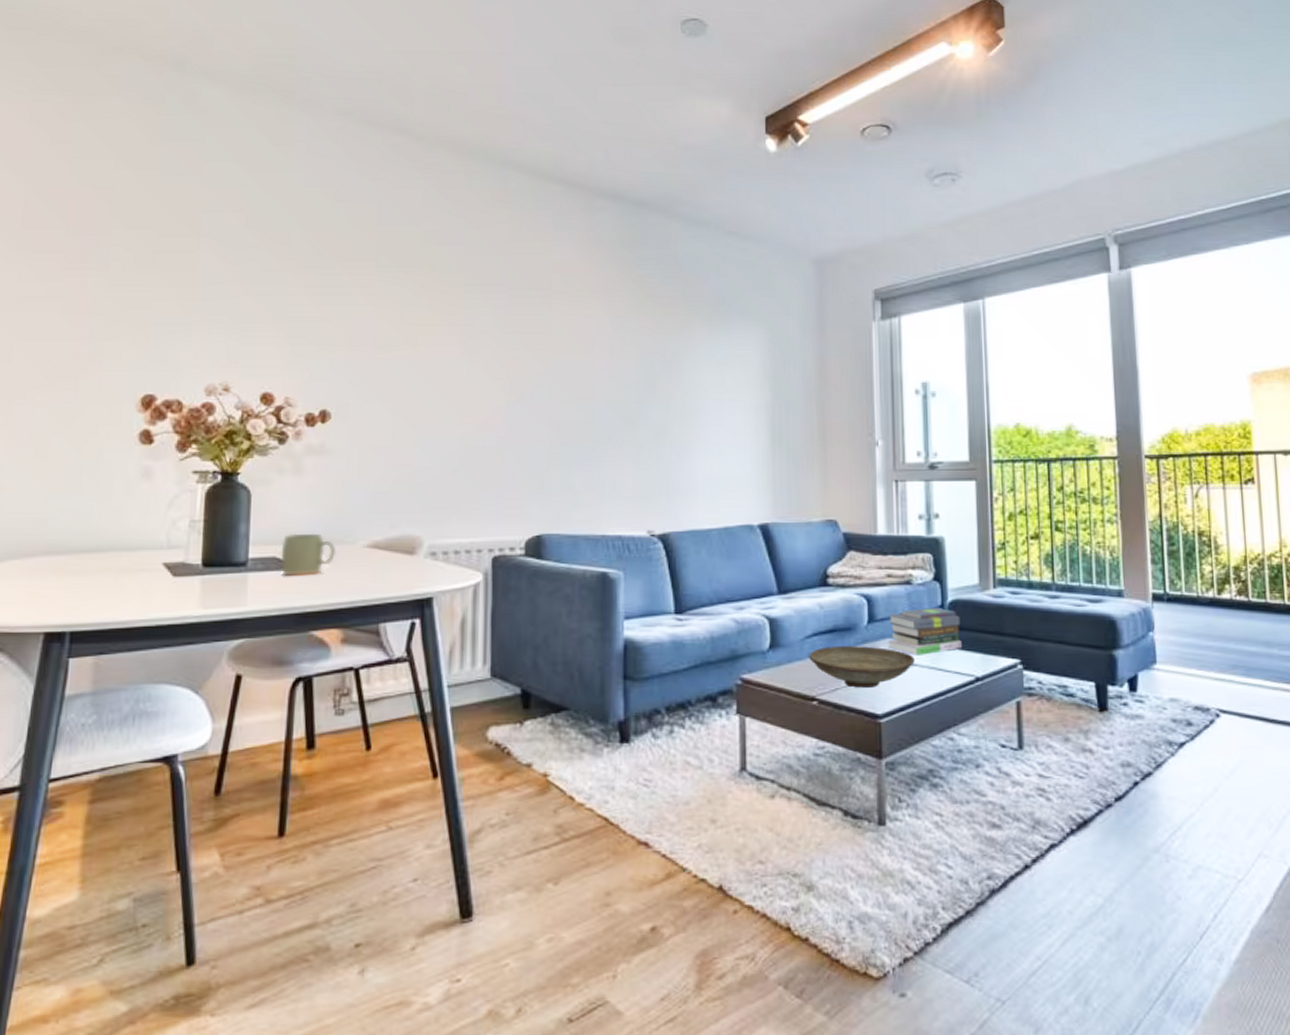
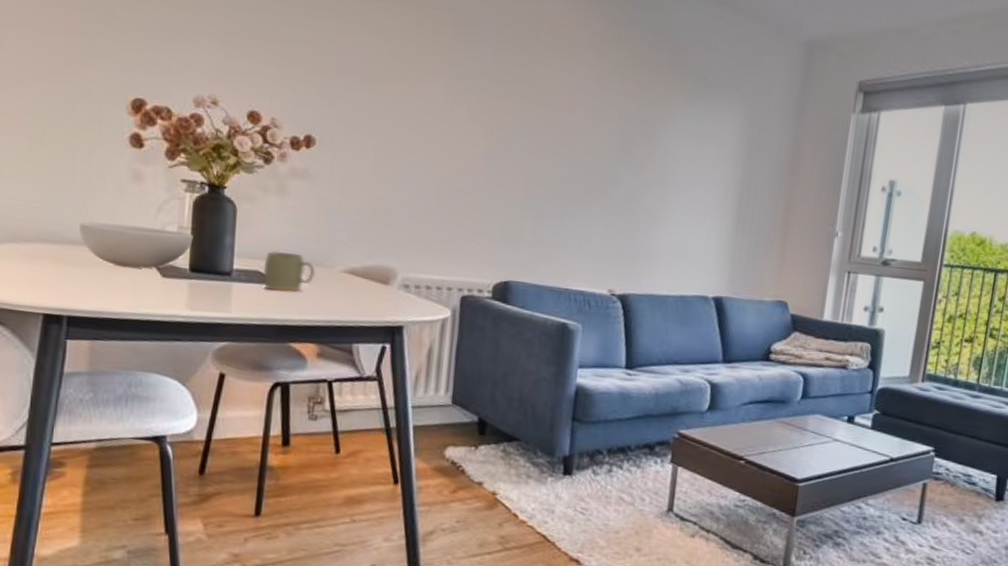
bowl: none [85,525,206,571] -> present [79,222,193,269]
decorative bowl: present [809,646,915,688] -> none [742,414,839,456]
books: present [888,607,963,655] -> none [816,391,886,433]

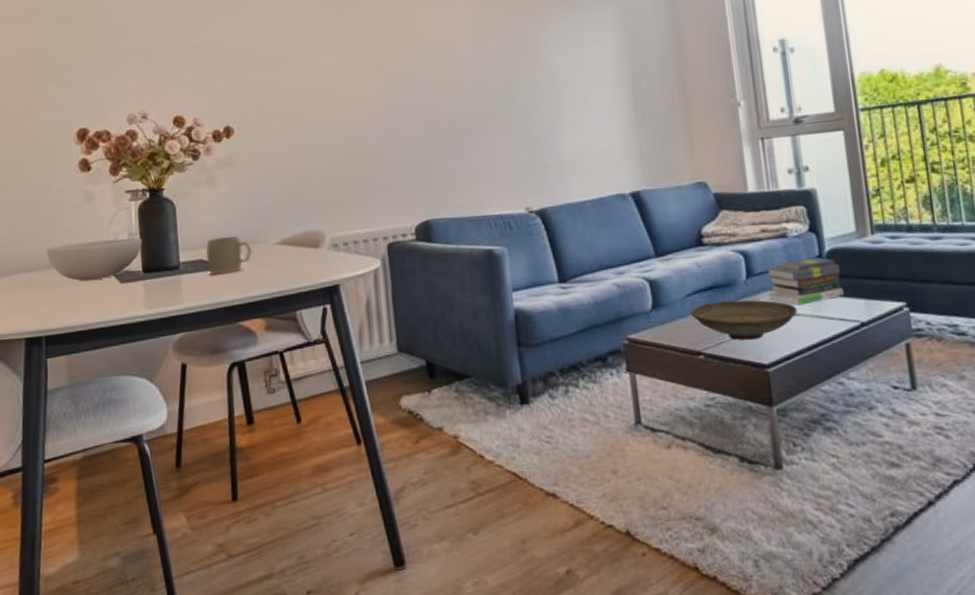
decorative bowl: none [742,414,839,456] -> present [691,300,797,340]
books: none [816,391,886,433] -> present [768,257,845,306]

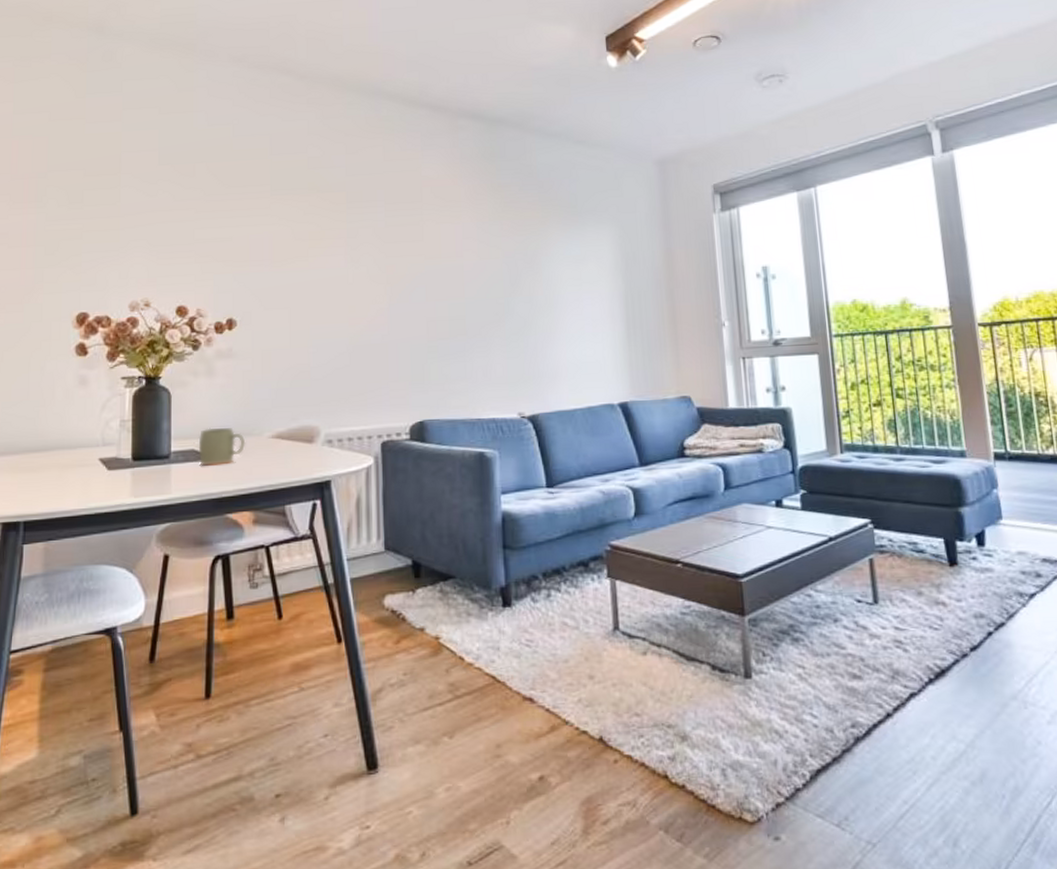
bowl: present [47,238,142,282] -> none [33,424,134,467]
decorative bowl: present [691,300,797,340] -> none [671,511,771,550]
books: present [768,257,845,306] -> none [744,473,815,519]

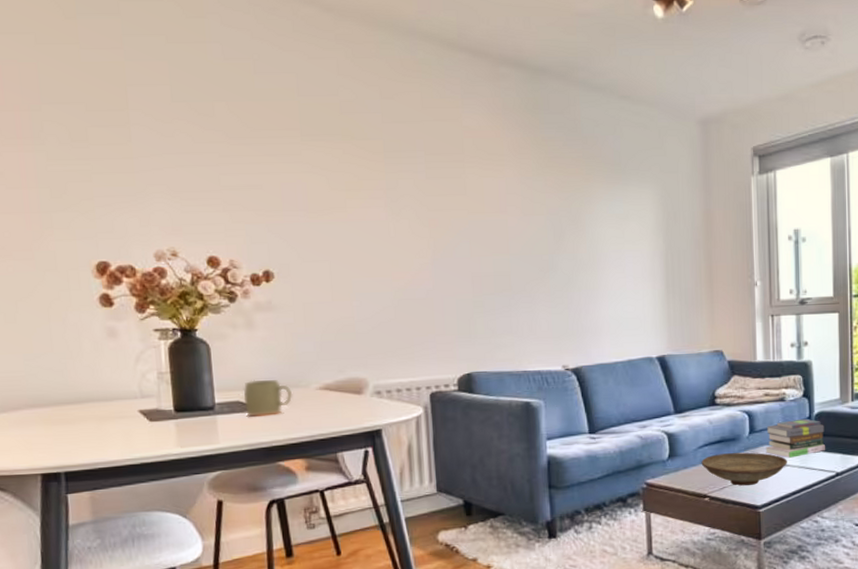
decorative bowl: none [671,511,771,550] -> present [701,452,787,486]
books: none [744,473,815,519] -> present [765,418,826,458]

